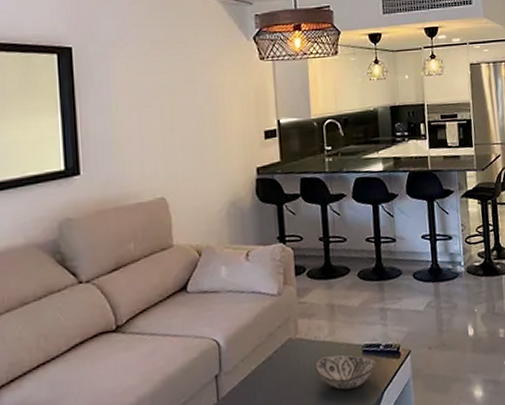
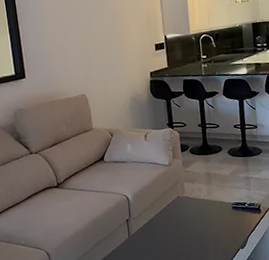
decorative bowl: present [315,354,376,390] -> none [197,209,243,234]

